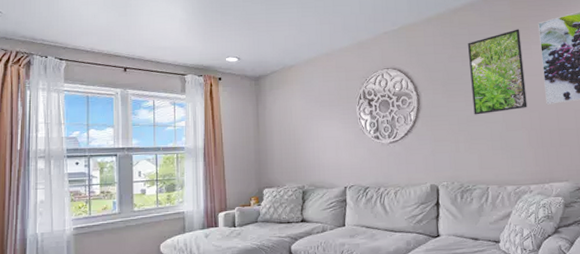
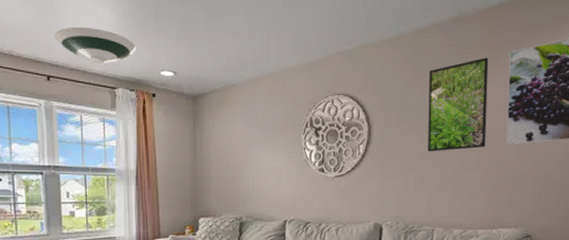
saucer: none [132,24,204,55] -> present [55,26,136,65]

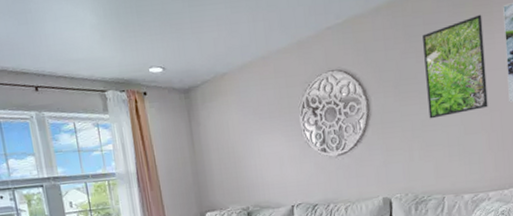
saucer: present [55,26,136,65] -> none [37,32,121,69]

